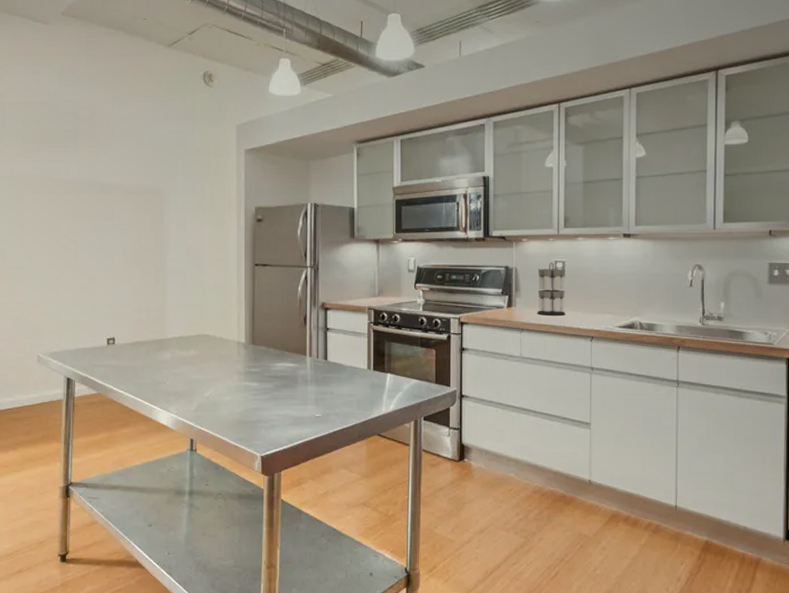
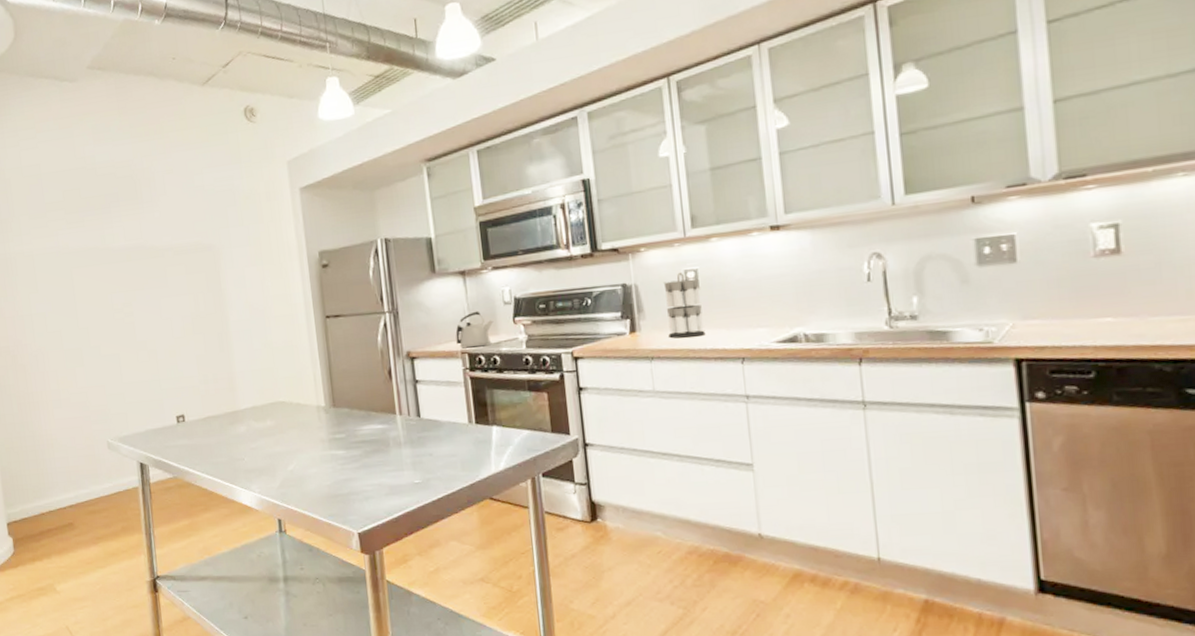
kettle: none [365,274,398,305] -> present [455,310,494,349]

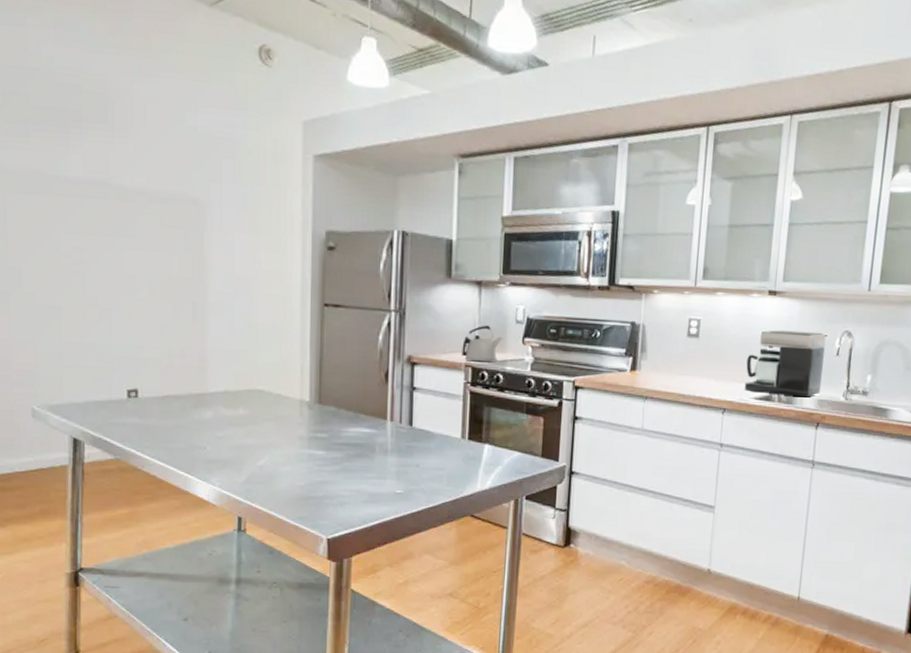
spice rack: present [663,272,706,339] -> none [664,319,700,384]
coffee maker: none [759,259,856,335] -> present [744,330,826,398]

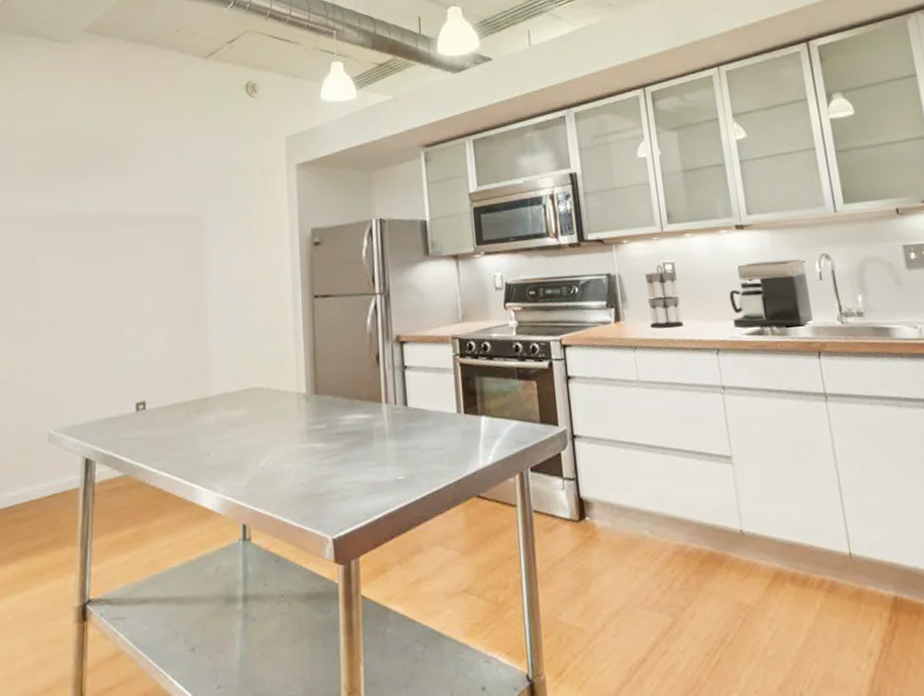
kettle: present [462,325,503,363] -> none [447,295,485,334]
spice rack: none [664,319,700,384] -> present [644,264,684,329]

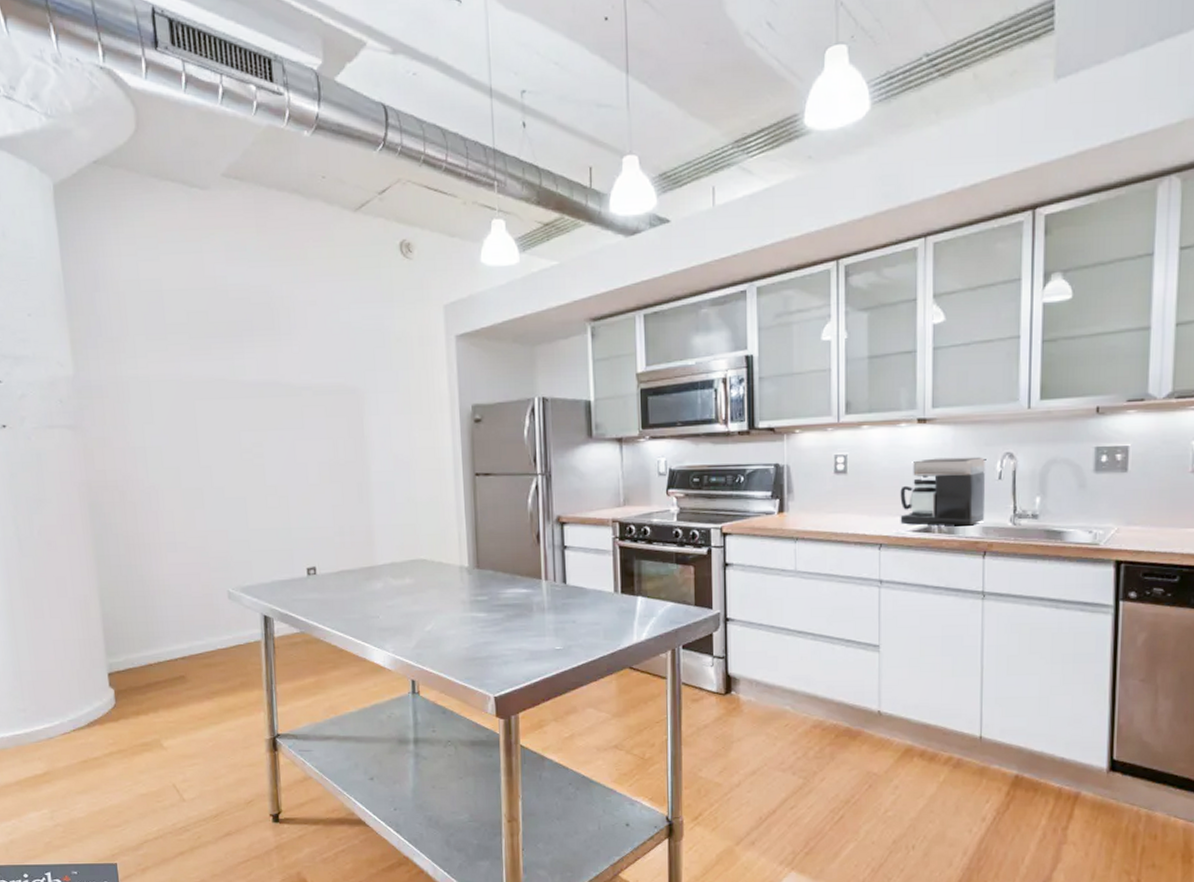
spice rack: present [644,264,684,329] -> none [814,456,849,522]

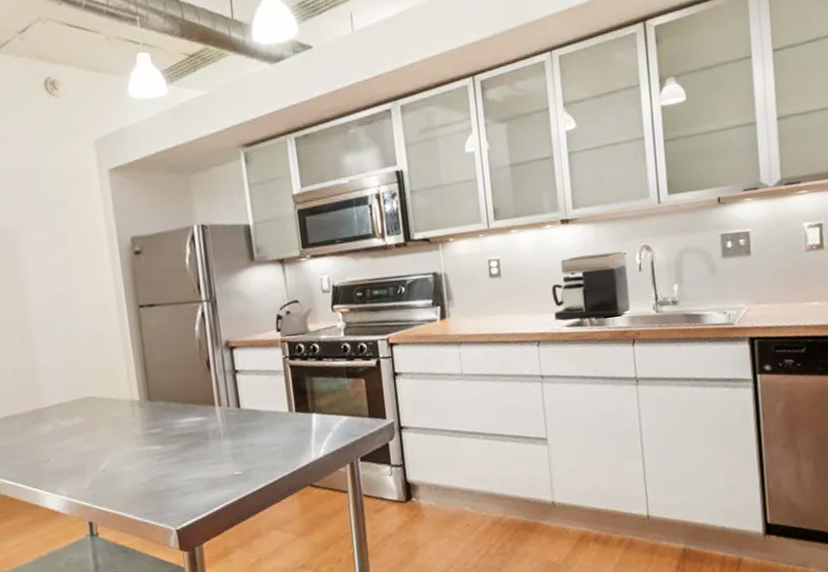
kettle: none [608,479,647,517] -> present [275,299,313,337]

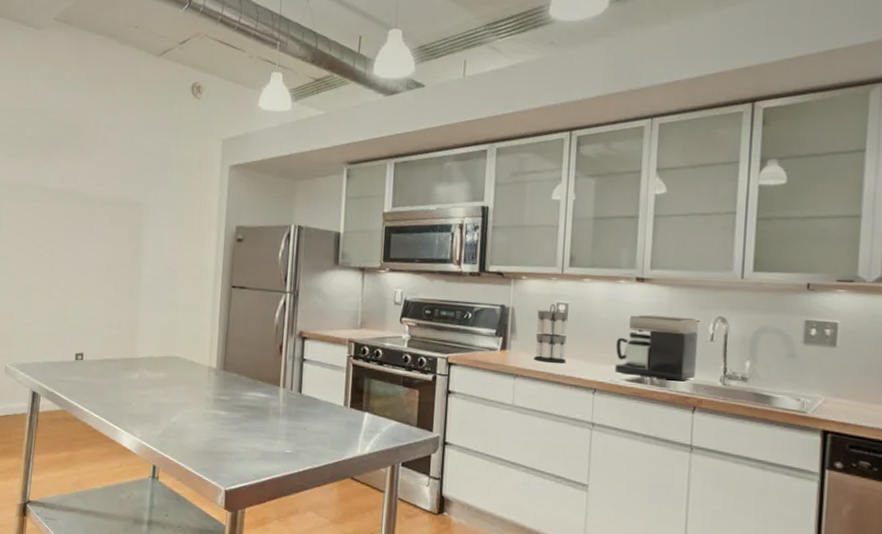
kettle: present [275,299,313,337] -> none [346,305,383,339]
spice rack: none [470,261,507,325] -> present [534,303,568,364]

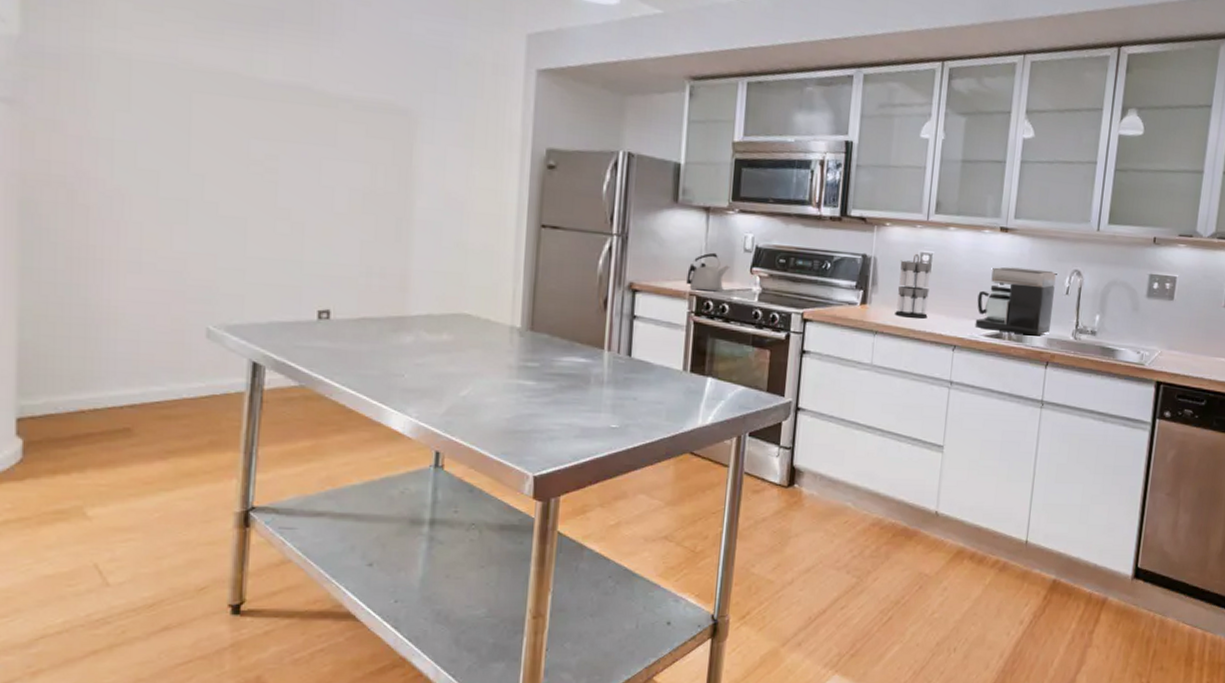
kettle: none [346,305,383,339] -> present [686,252,730,292]

